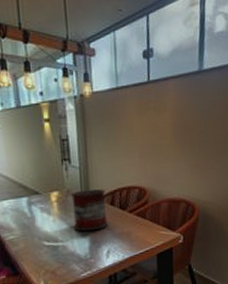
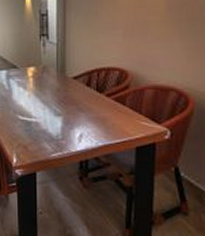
plant pot: present [70,189,108,232] -> none [46,67,82,111]

